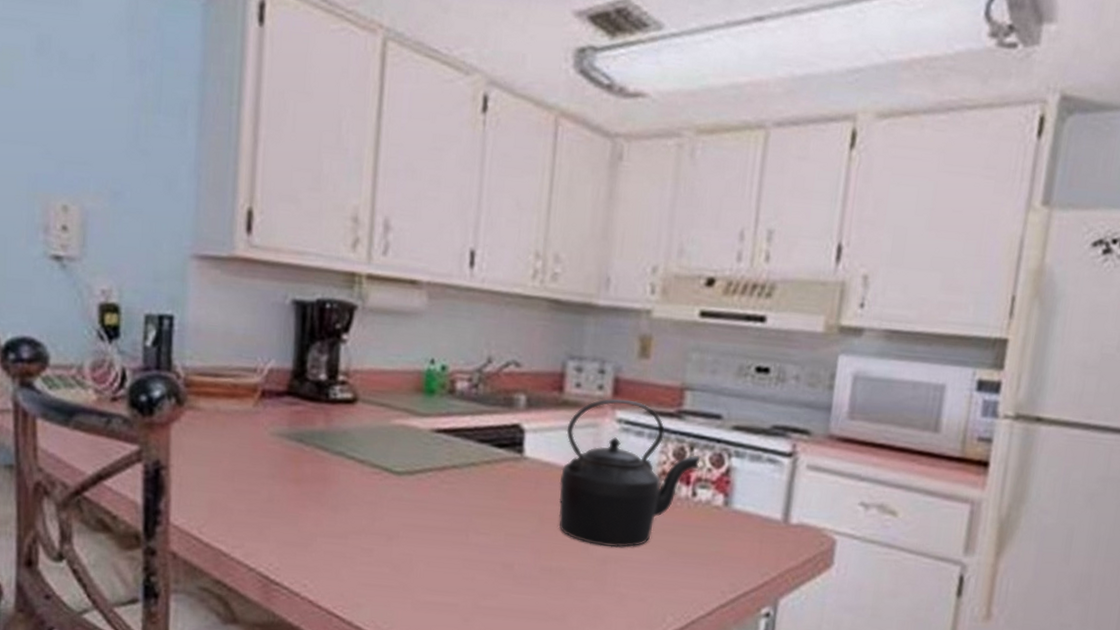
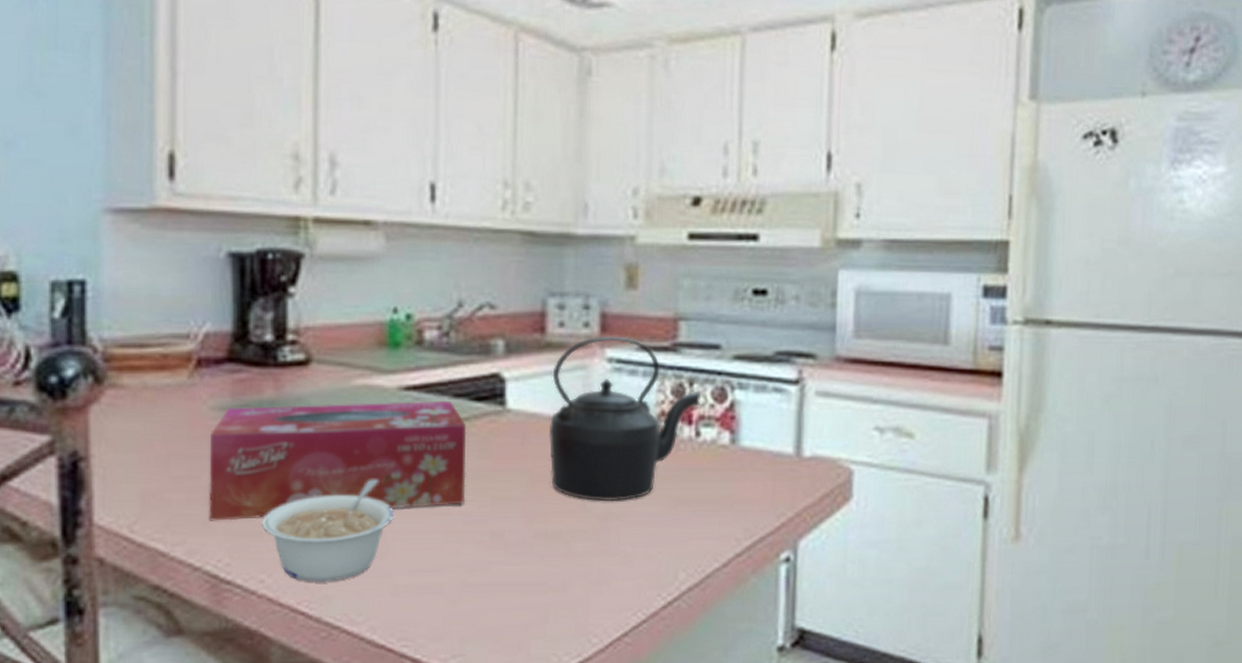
tissue box: none [264,435,488,537] -> present [209,401,467,521]
legume: none [308,507,420,593] -> present [262,479,394,583]

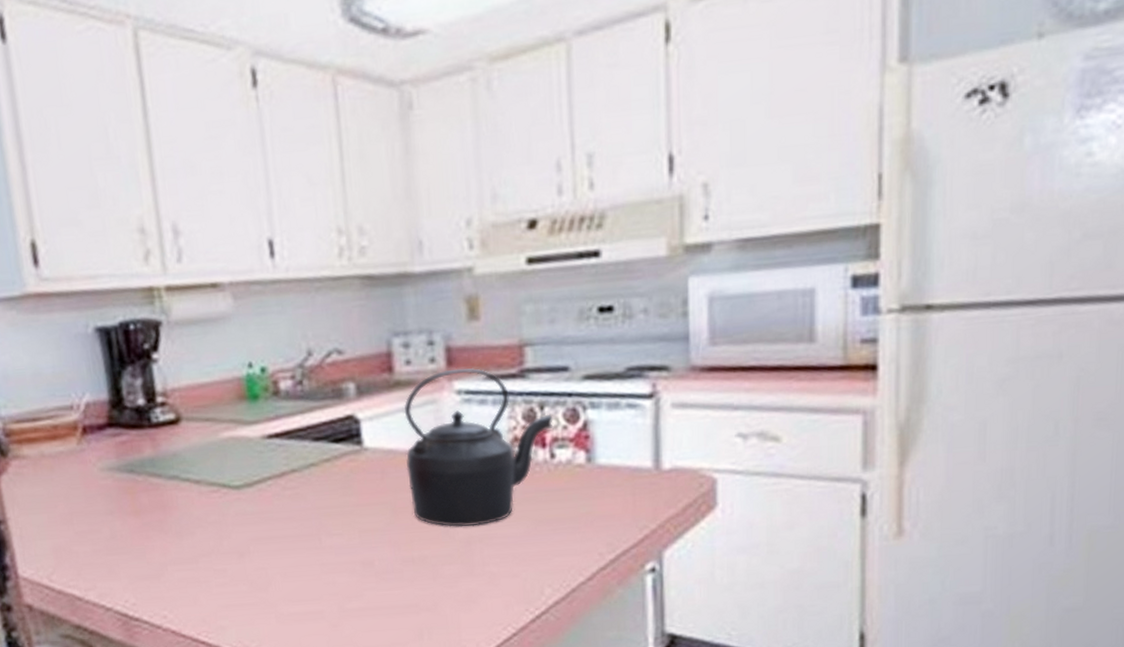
tissue box: present [209,401,467,521] -> none [103,445,335,568]
legume: present [262,479,394,583] -> none [158,521,272,616]

